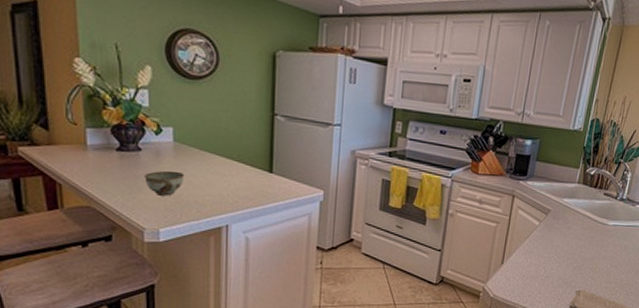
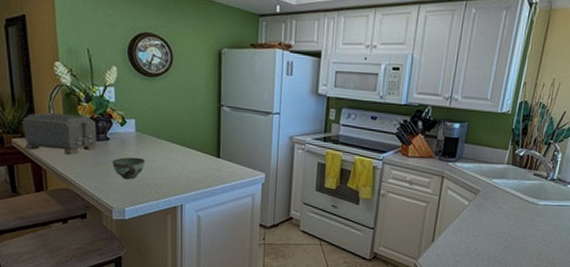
toaster: none [33,116,126,167] -> present [23,112,97,155]

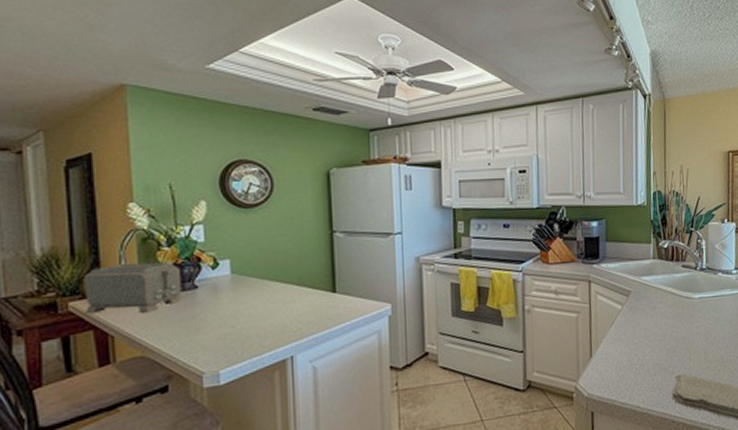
bowl: present [112,157,145,179] -> none [202,304,244,334]

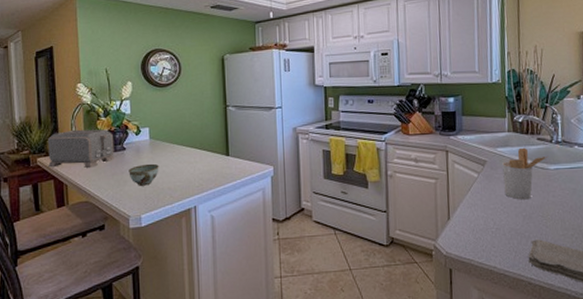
bowl: none [202,304,244,334] -> present [129,163,159,186]
utensil holder: none [647,275,693,333] -> present [502,147,549,200]

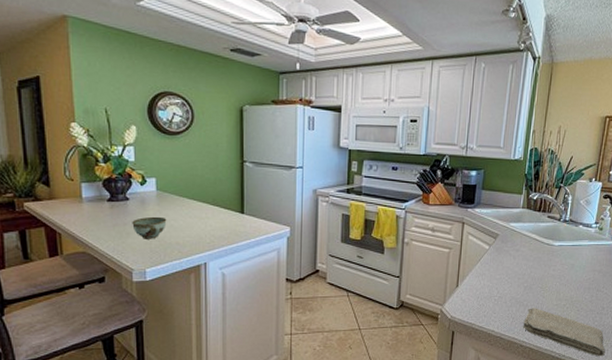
toaster: present [48,129,114,168] -> none [37,174,116,216]
utensil holder: present [502,147,549,200] -> none [511,224,555,272]

